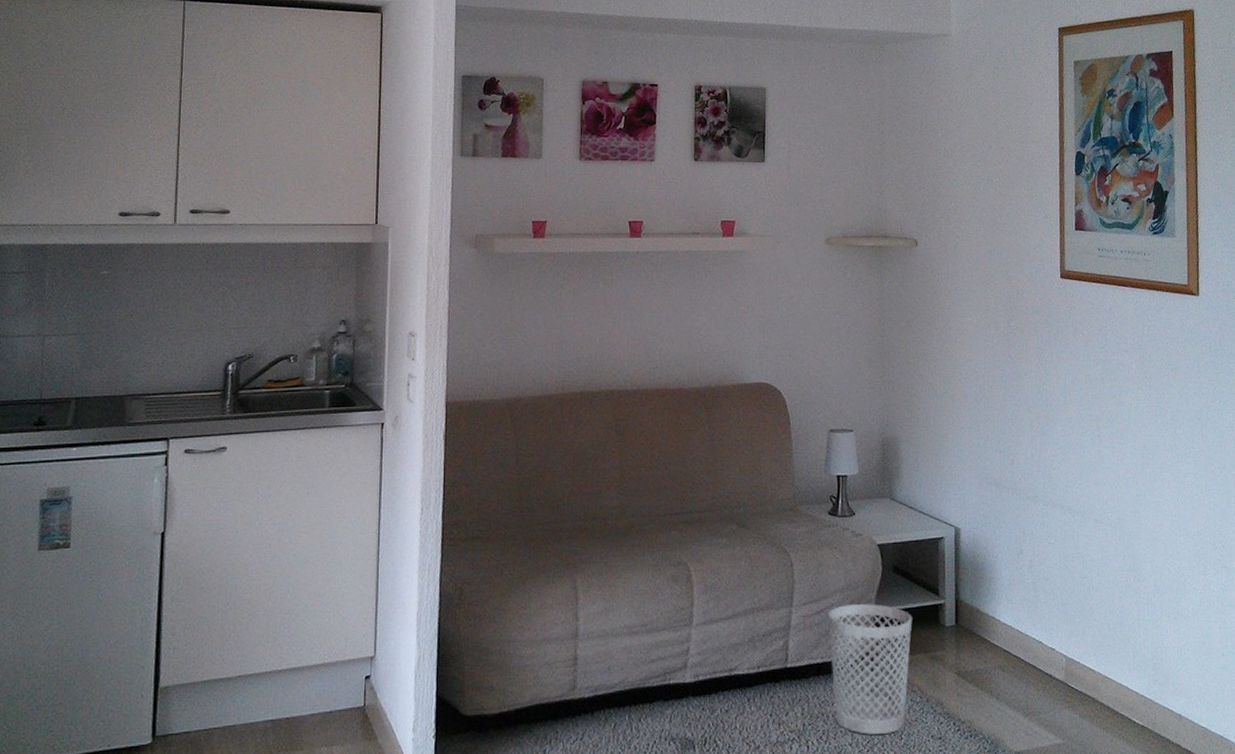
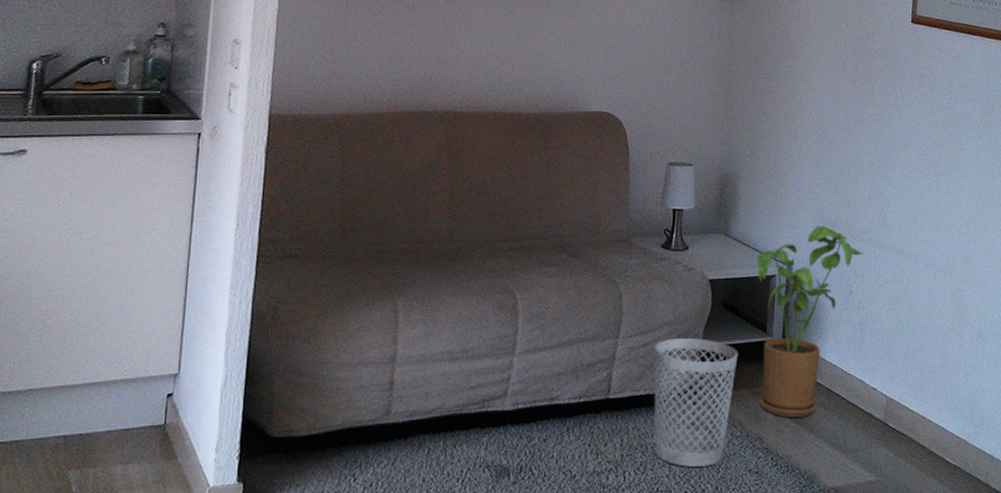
house plant: none [924,485,1032,681] -> present [757,226,865,417]

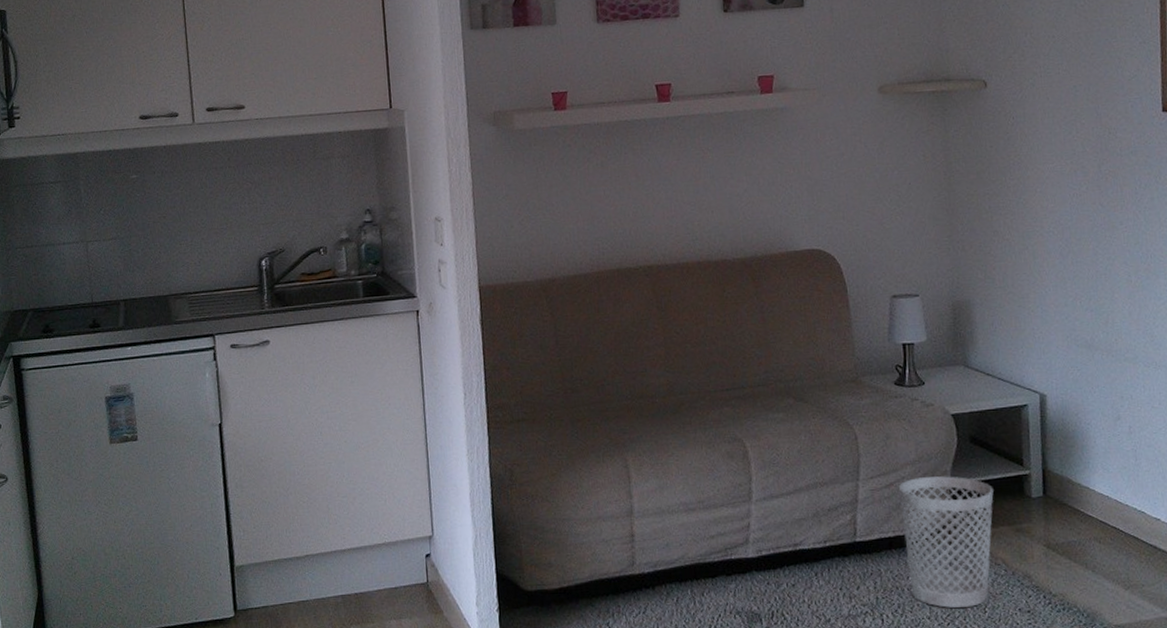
house plant: present [757,226,865,417] -> none [1004,347,1131,554]

